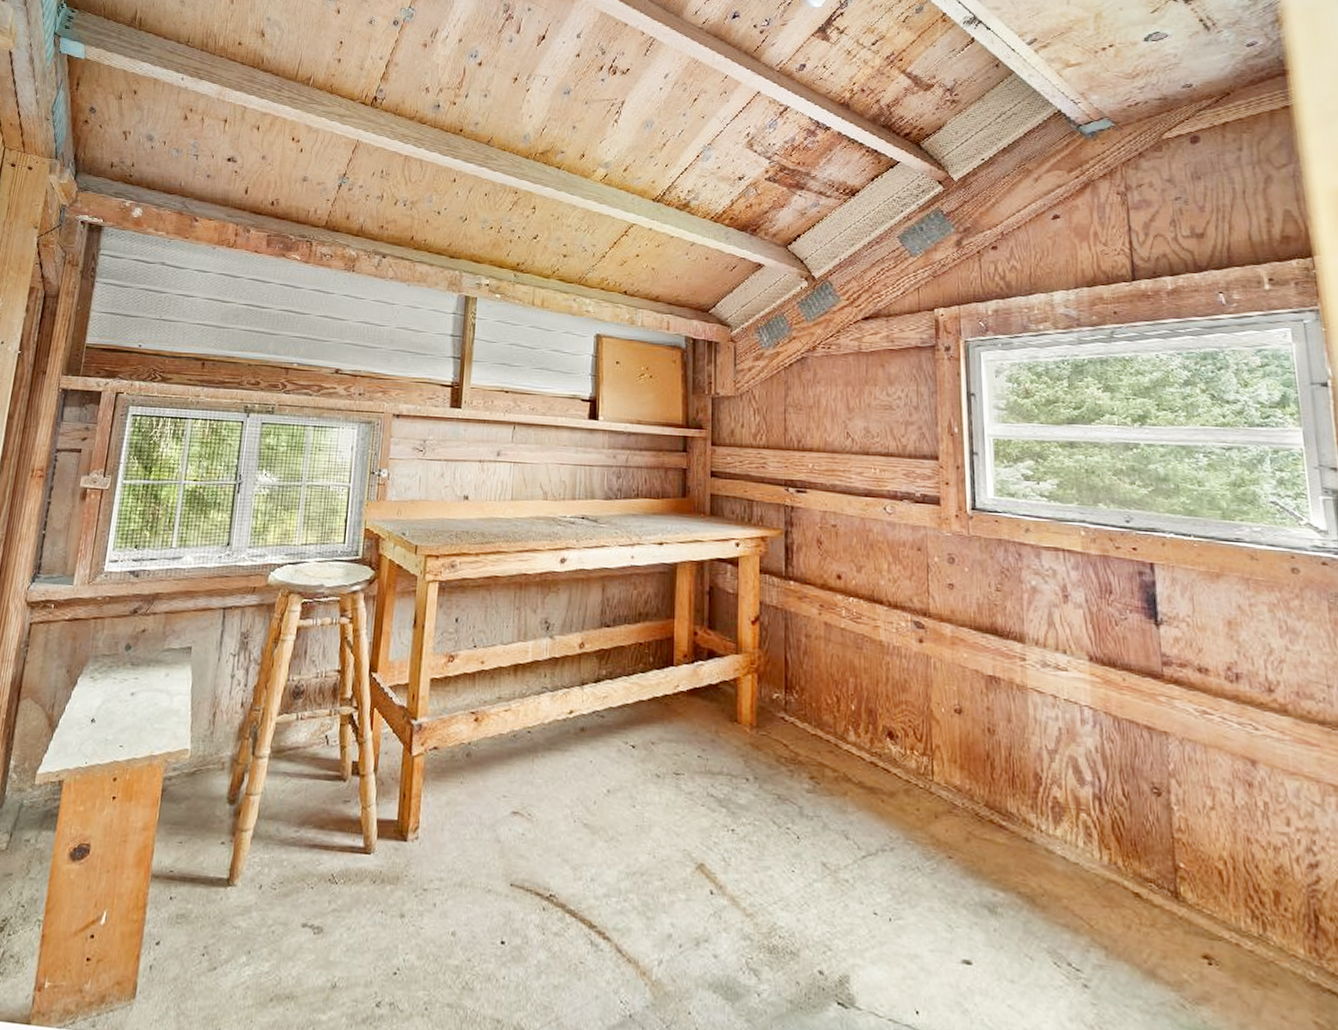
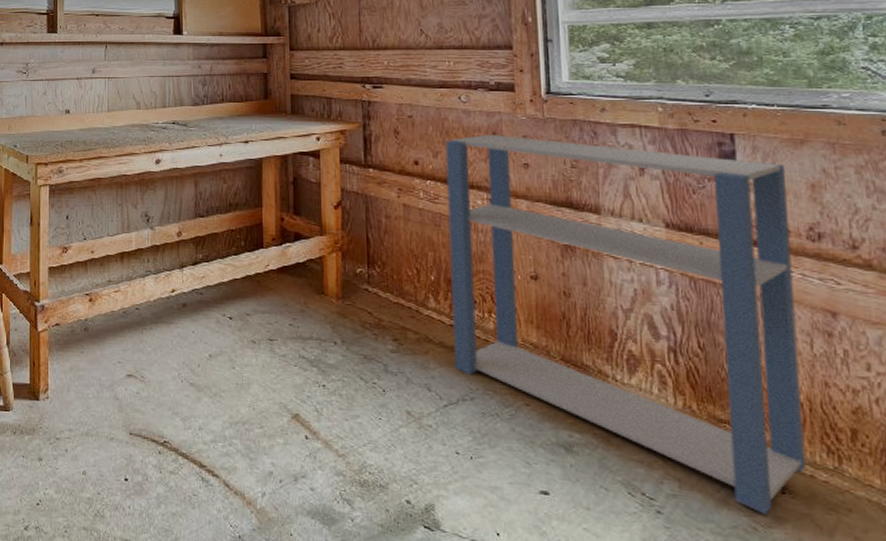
shelving unit: none [869,549,1232,989] -> present [445,134,807,514]

